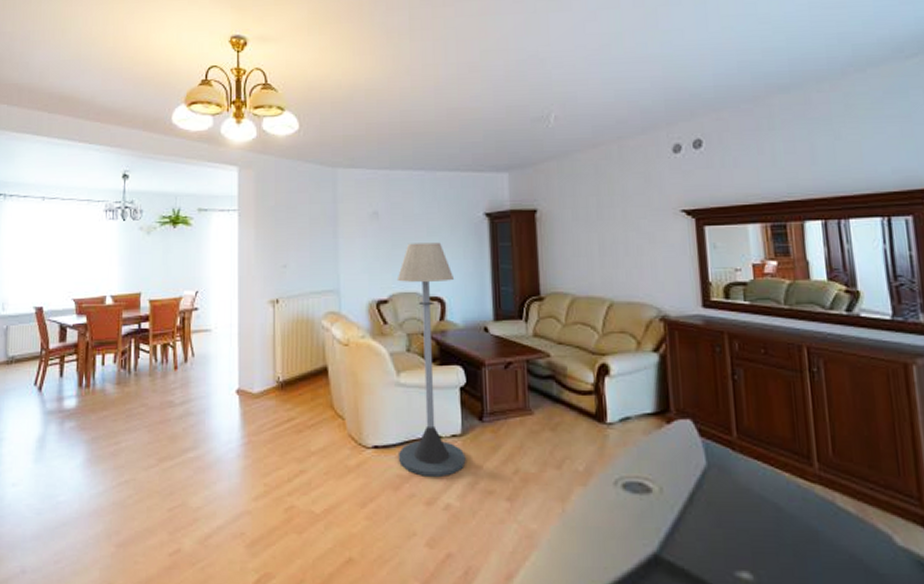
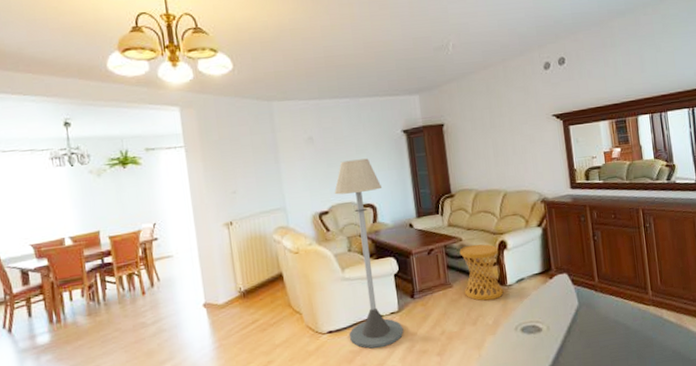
side table: none [545,363,601,439] -> present [459,244,504,301]

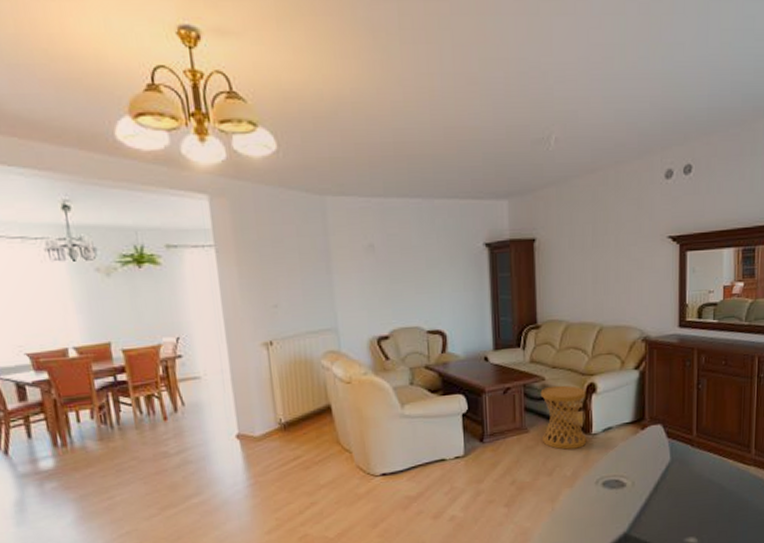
floor lamp: present [334,158,404,349] -> none [397,275,469,495]

